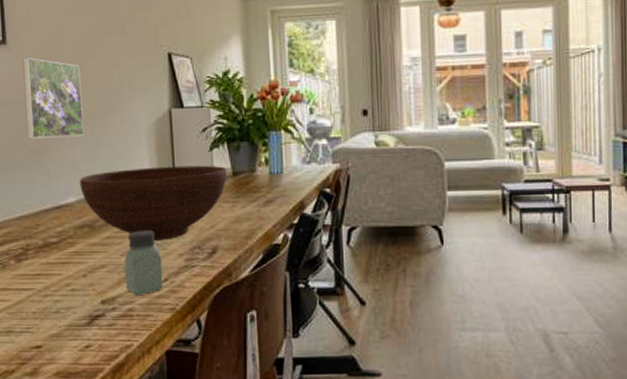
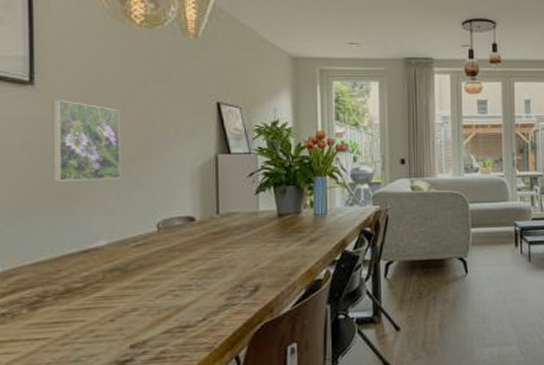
fruit bowl: present [79,165,227,241] -> none [113,207,272,281]
saltshaker: present [124,230,164,296] -> none [159,271,201,338]

